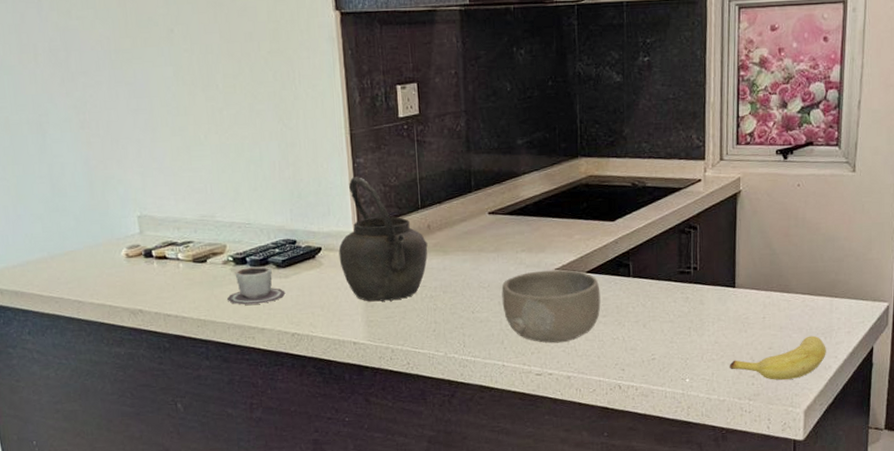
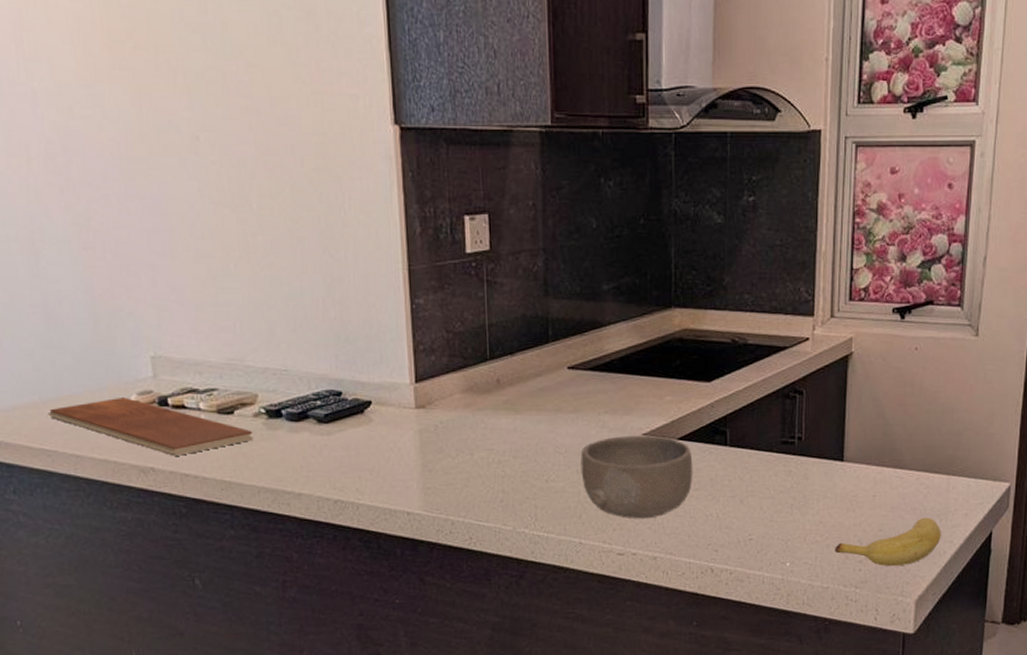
chopping board: none [55,251,224,299] -> present [48,398,254,456]
cup: present [227,266,286,305] -> none [258,420,328,465]
kettle: present [338,177,428,302] -> none [392,320,497,466]

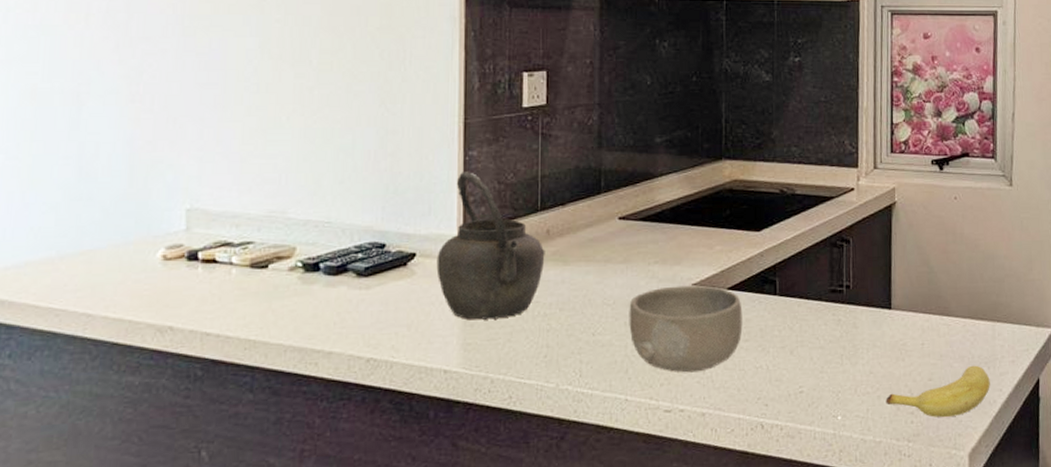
chopping board: present [48,398,254,456] -> none [63,252,286,314]
kettle: none [392,320,497,466] -> present [436,172,545,320]

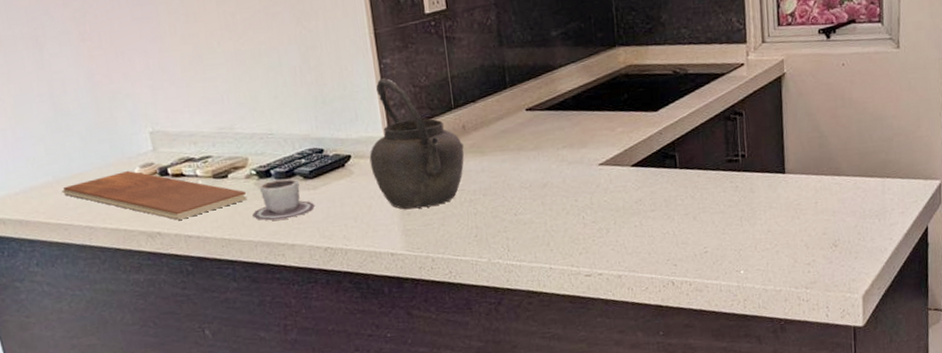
chopping board: none [63,252,286,314] -> present [61,171,248,220]
cup: none [289,274,365,322] -> present [253,178,315,221]
bowl: present [629,285,743,373] -> none [544,164,649,242]
banana: present [885,365,990,417] -> none [783,218,881,267]

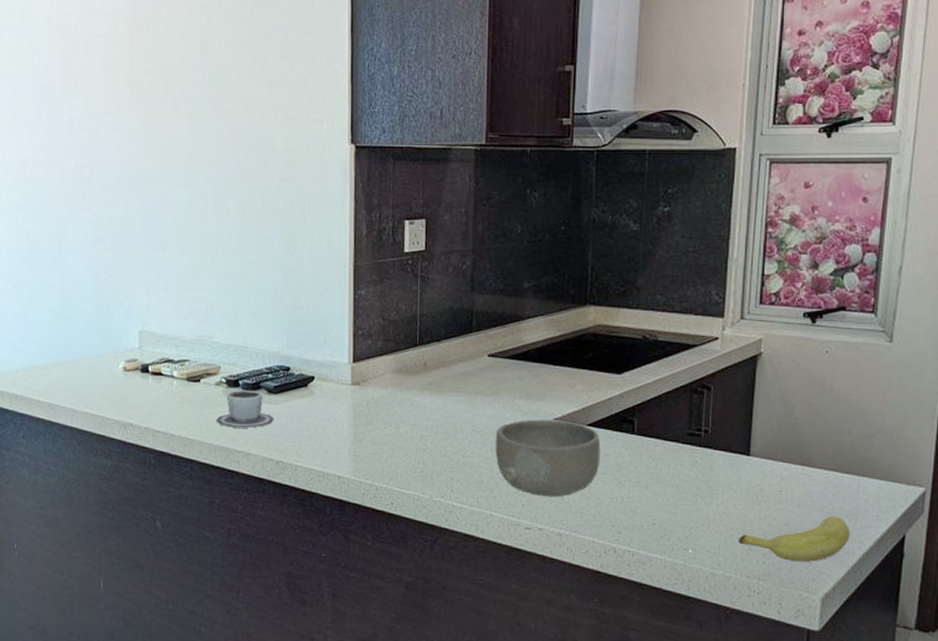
chopping board: present [61,171,248,220] -> none [55,364,214,415]
kettle: present [369,78,465,209] -> none [331,308,423,437]
bowl: none [544,164,649,242] -> present [495,419,601,497]
banana: none [783,218,881,267] -> present [738,516,850,562]

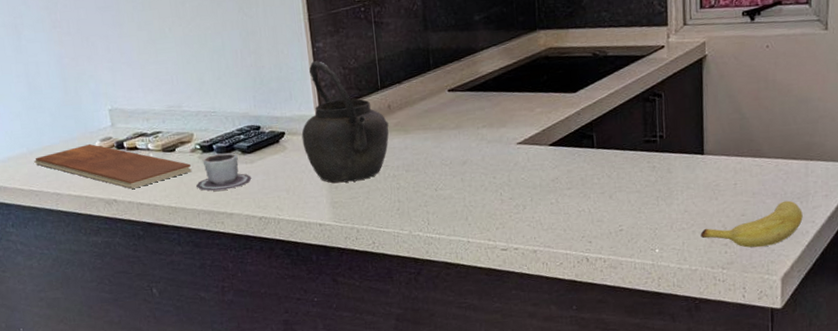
chopping board: none [55,364,214,415] -> present [34,144,192,189]
kettle: none [331,308,423,437] -> present [301,61,389,183]
bowl: present [495,419,601,497] -> none [464,143,565,218]

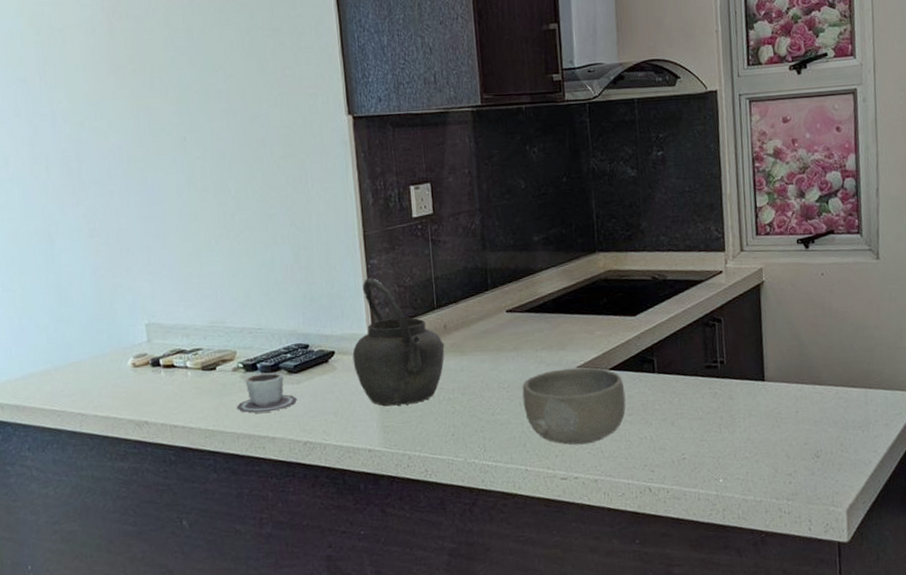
chopping board: present [34,144,192,189] -> none [58,361,233,410]
bowl: none [464,143,565,218] -> present [522,367,626,445]
banana: present [700,200,803,248] -> none [764,429,865,478]

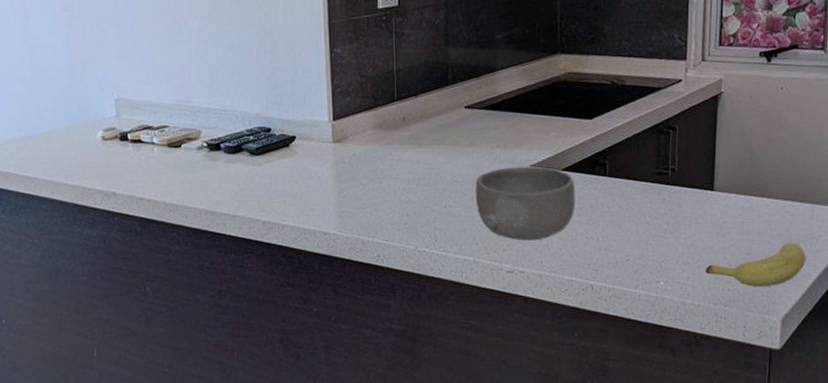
cup: present [237,372,298,413] -> none [200,153,258,191]
kettle: present [352,278,445,406] -> none [313,67,402,192]
banana: none [764,429,865,478] -> present [705,242,806,287]

